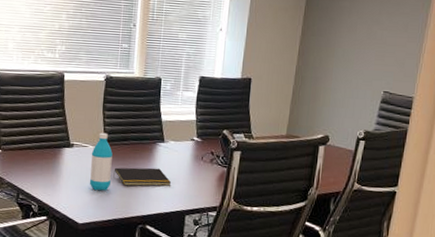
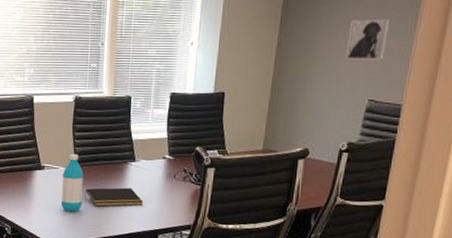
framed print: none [363,16,404,54] -> present [345,19,391,60]

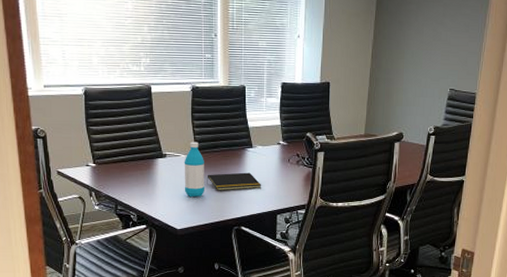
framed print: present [345,19,391,60] -> none [430,17,465,54]

